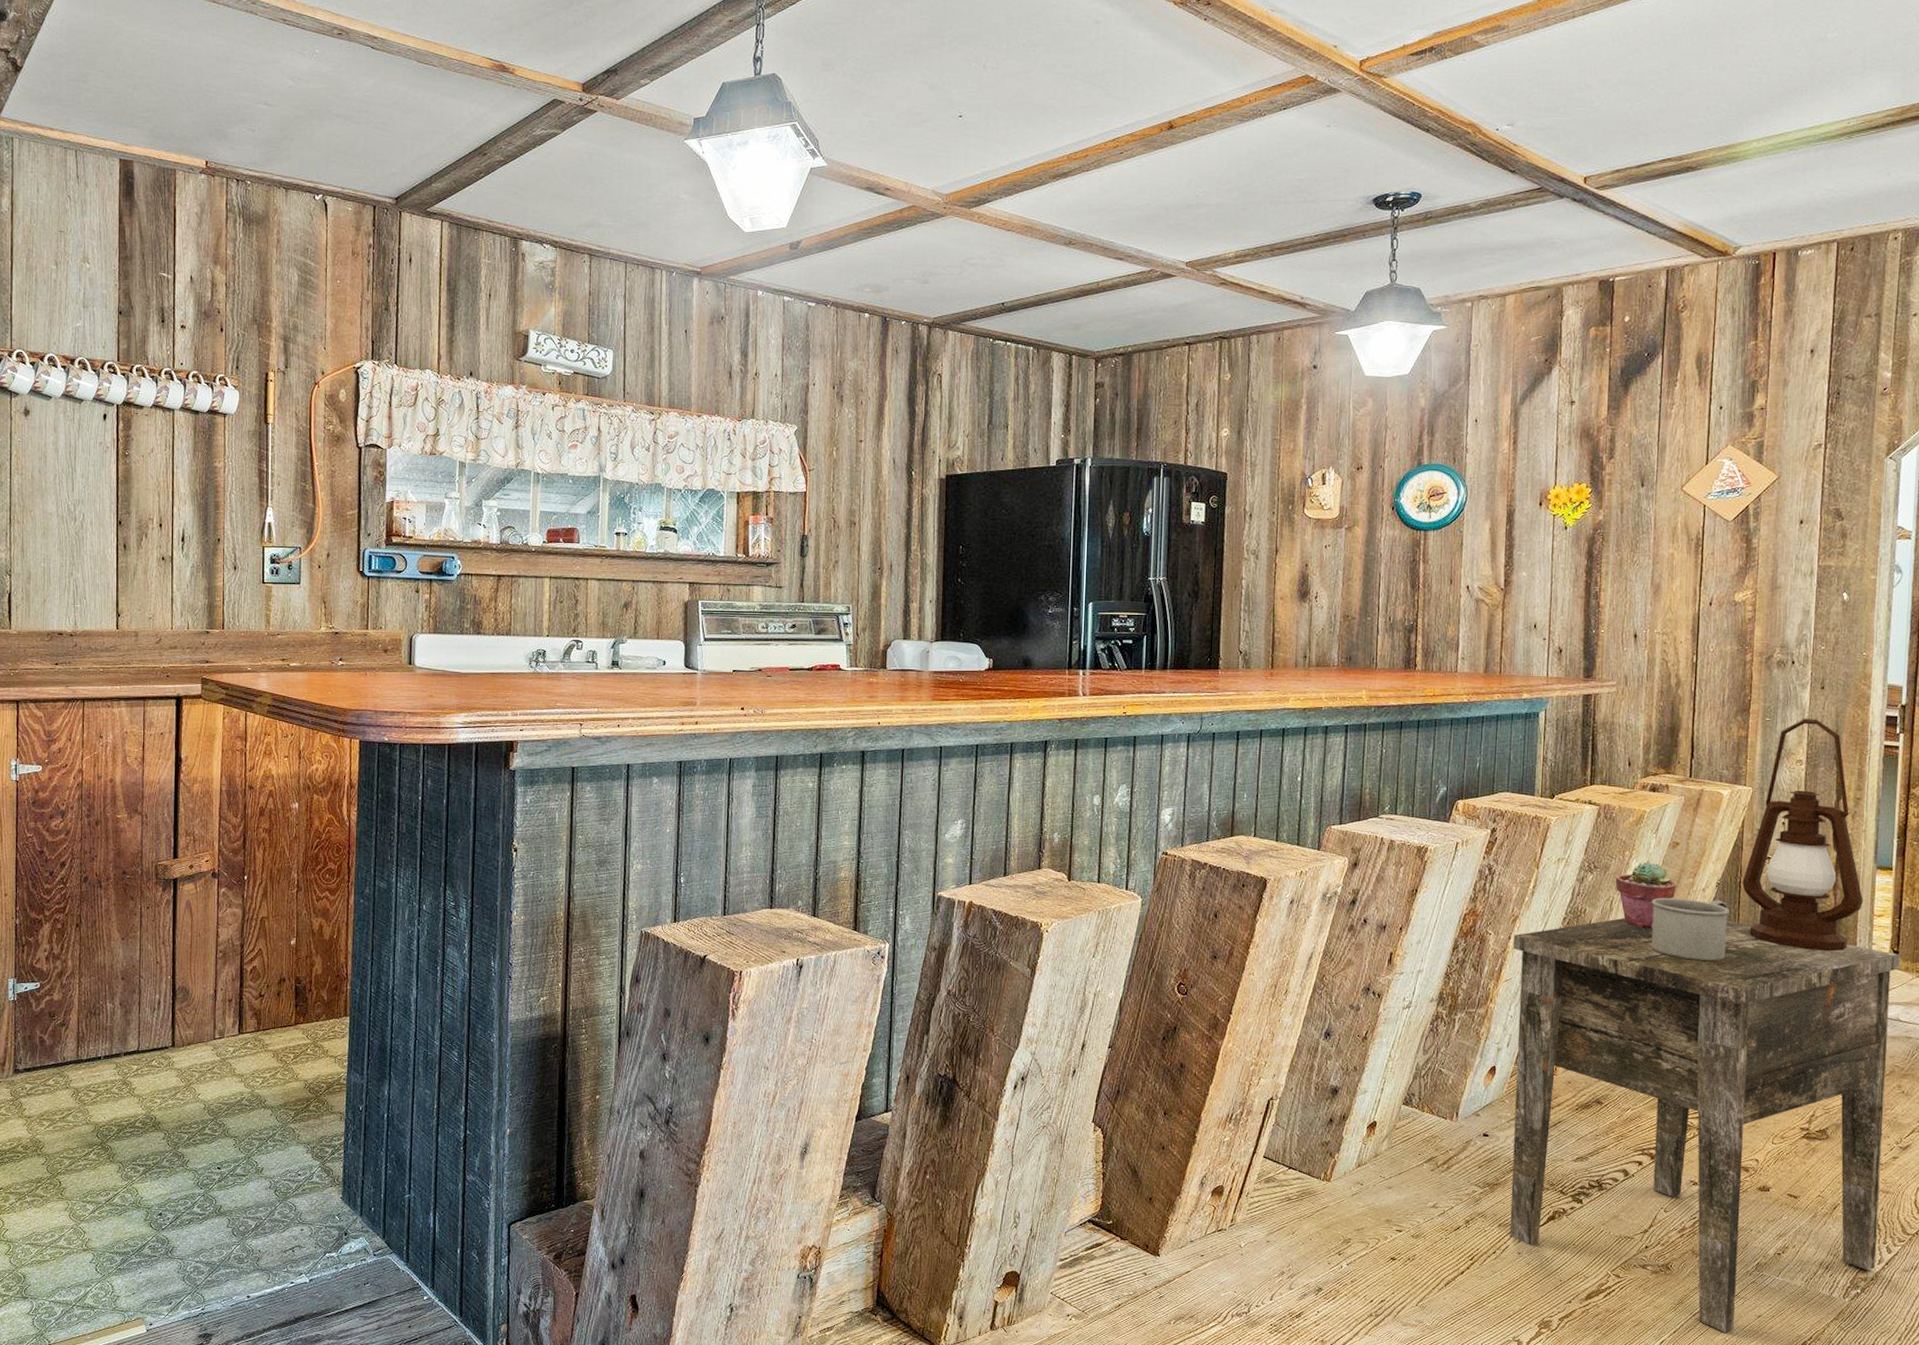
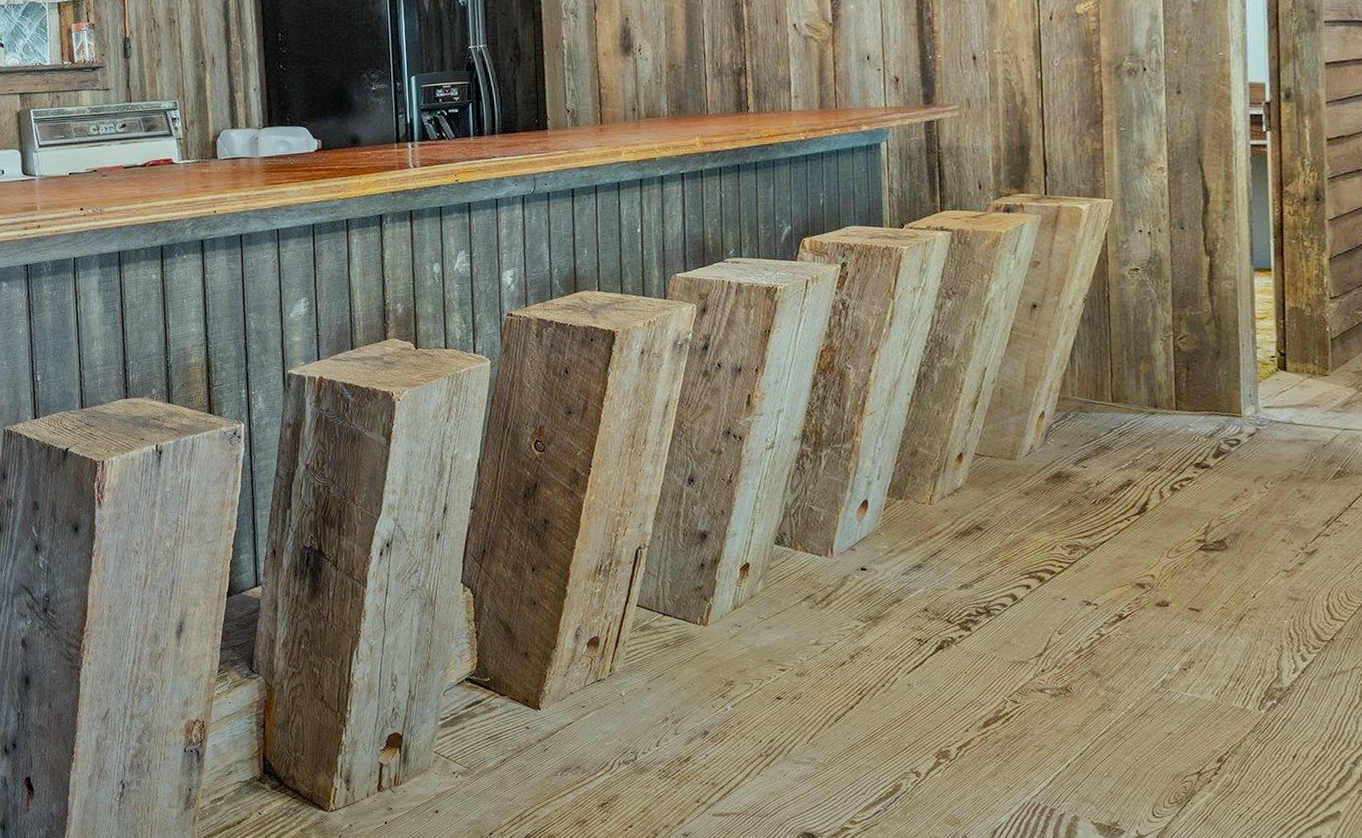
side table: present [1509,918,1901,1333] -> none [874,336,1291,752]
potted succulent: present [1615,862,1676,929] -> none [975,283,1041,351]
mug: present [1651,898,1729,962] -> none [1015,316,1100,379]
lantern: present [1742,719,1863,952] -> none [1110,124,1242,359]

